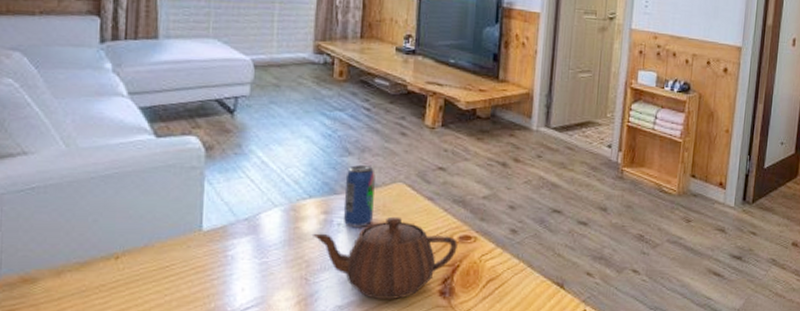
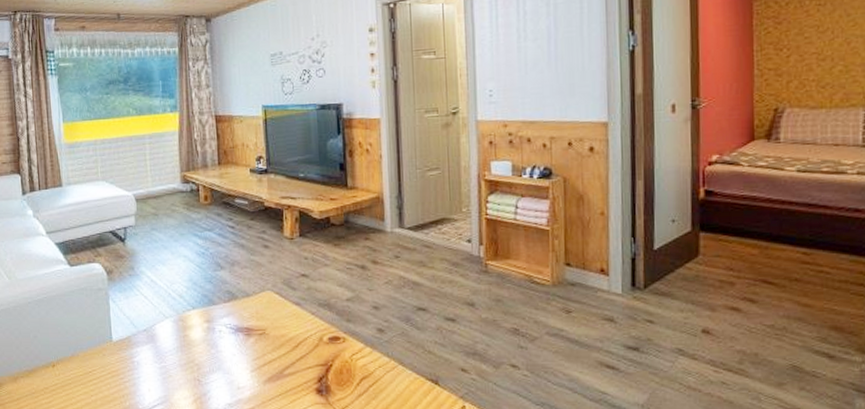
teapot: present [313,216,459,299] -> none [200,322,329,397]
beverage can: present [343,165,375,227] -> none [220,277,248,333]

